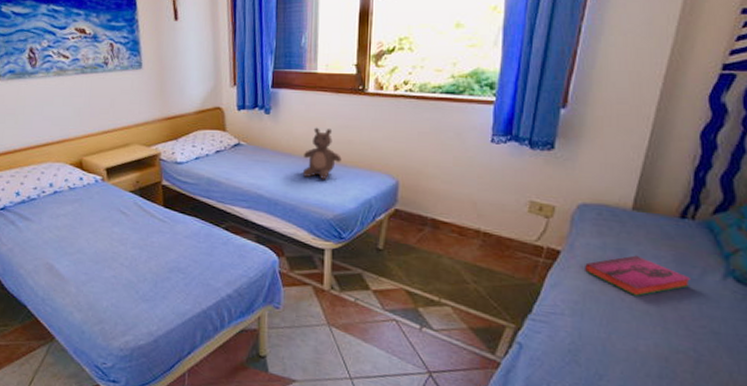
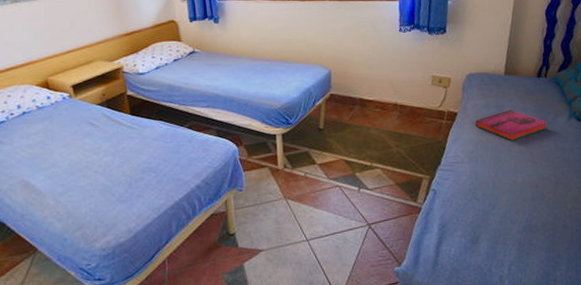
teddy bear: present [302,127,342,181] -> none [250,31,283,76]

